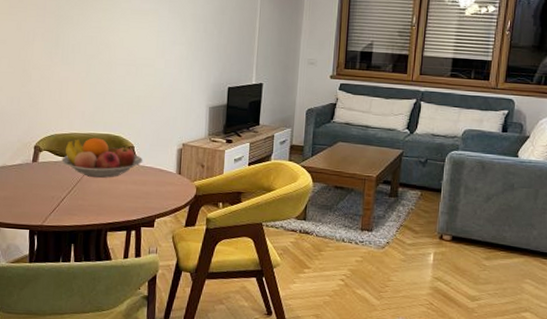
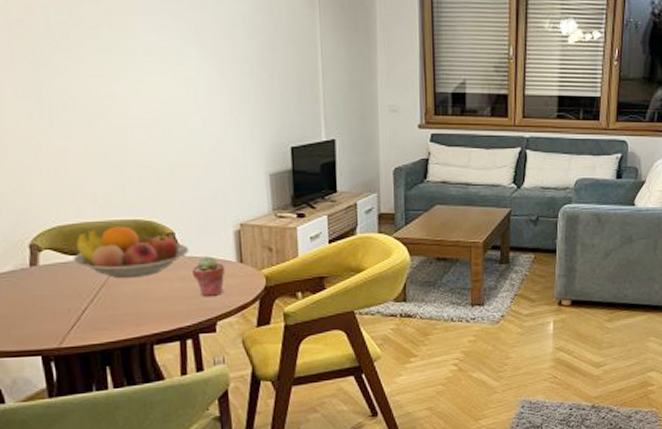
potted succulent: none [142,167,167,199] -> present [191,256,226,297]

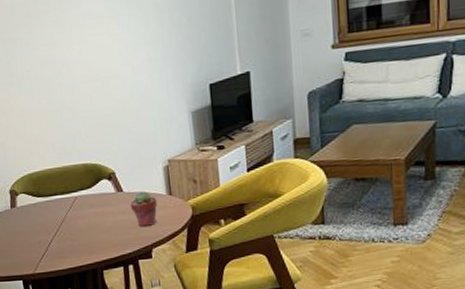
fruit bowl: present [73,226,190,278] -> none [40,169,128,214]

